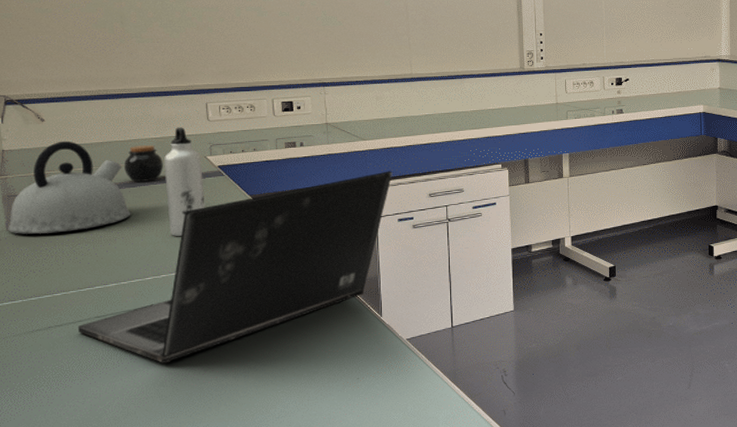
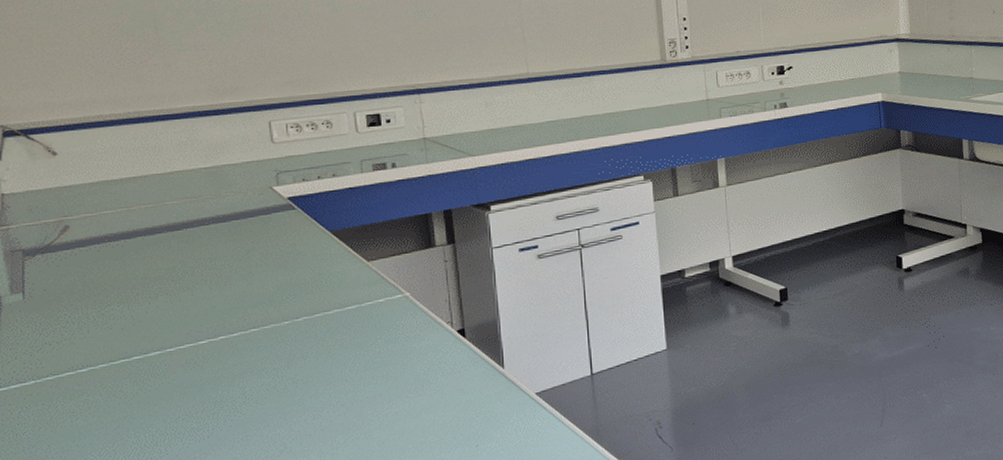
kettle: present [8,141,131,234] -> none [12,177,177,298]
laptop: present [77,171,393,363] -> none [110,191,510,447]
jar: present [123,144,164,182] -> none [164,176,217,224]
water bottle: present [164,127,205,237] -> none [217,152,273,289]

